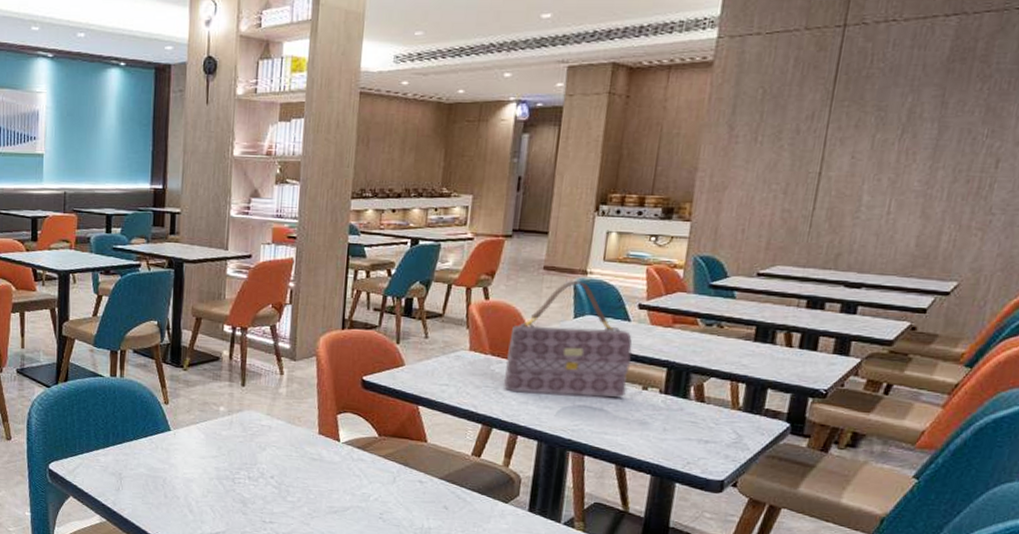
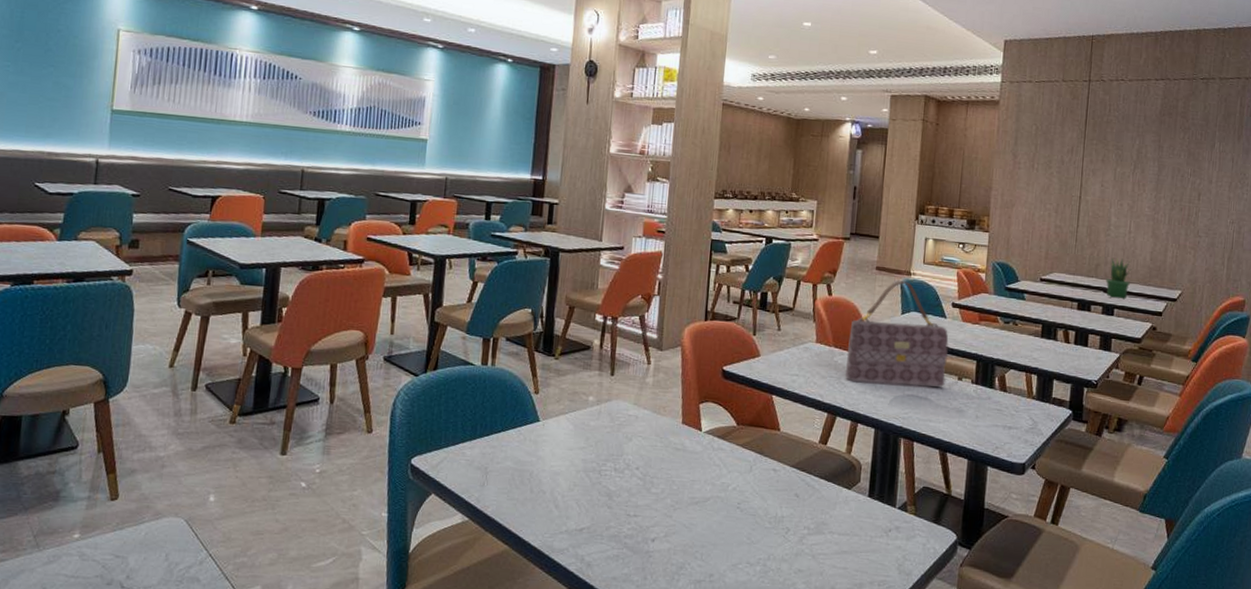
planter: none [848,245,888,296] -> present [1106,258,1132,301]

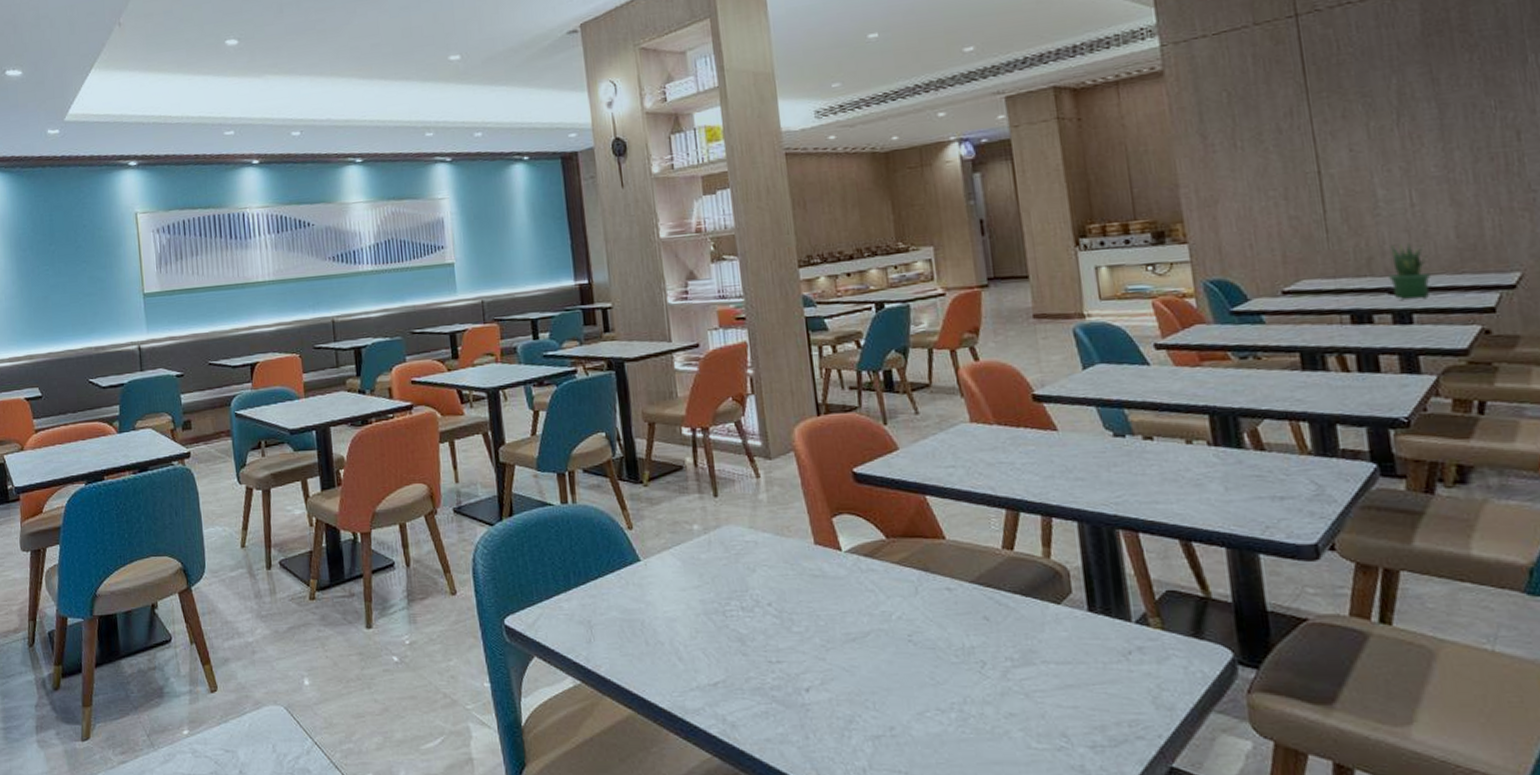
handbag: present [844,281,949,387] -> none [1014,326,1168,465]

